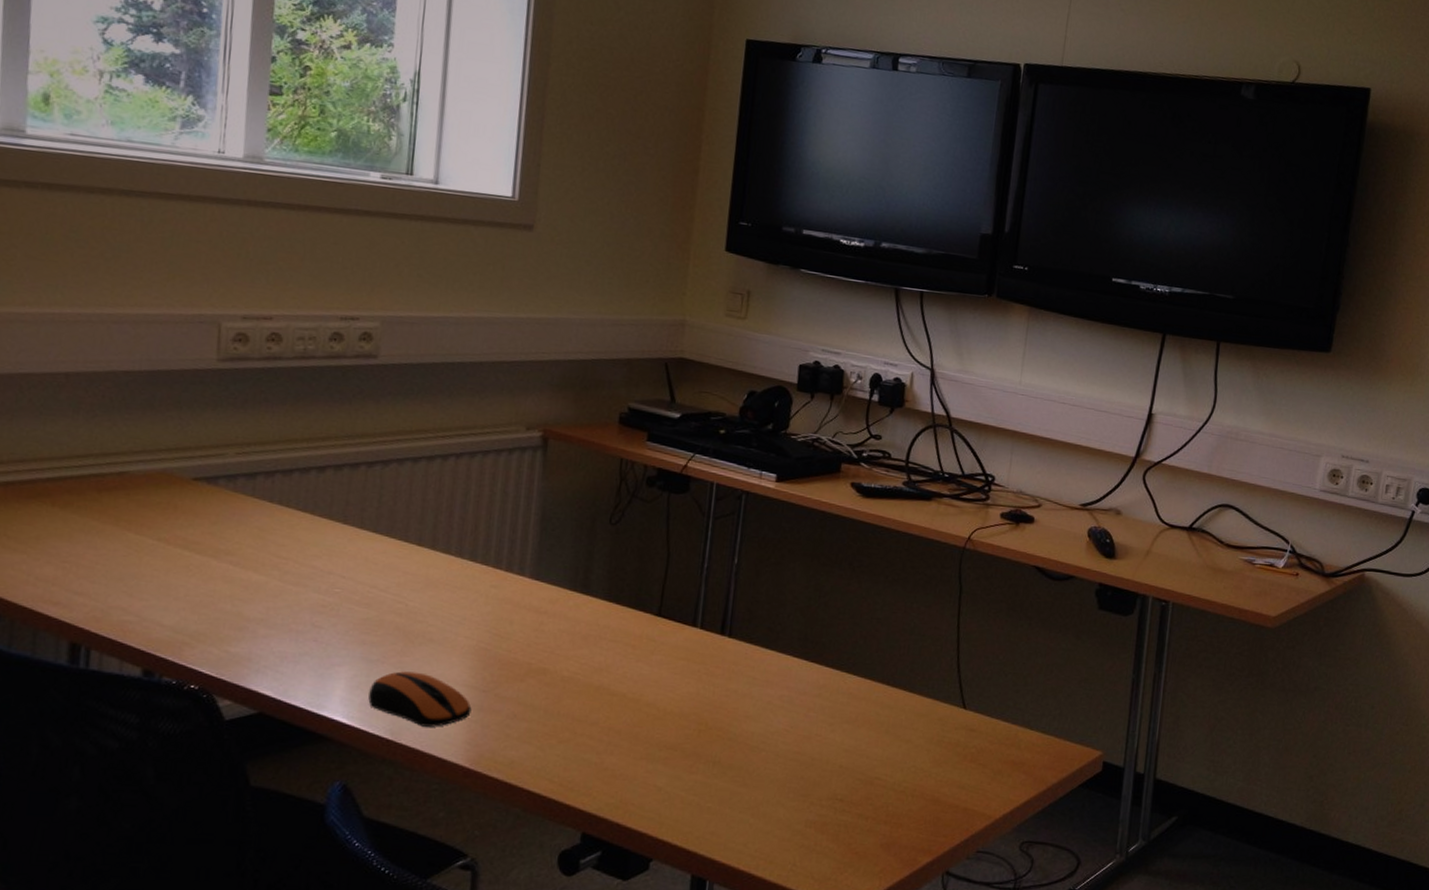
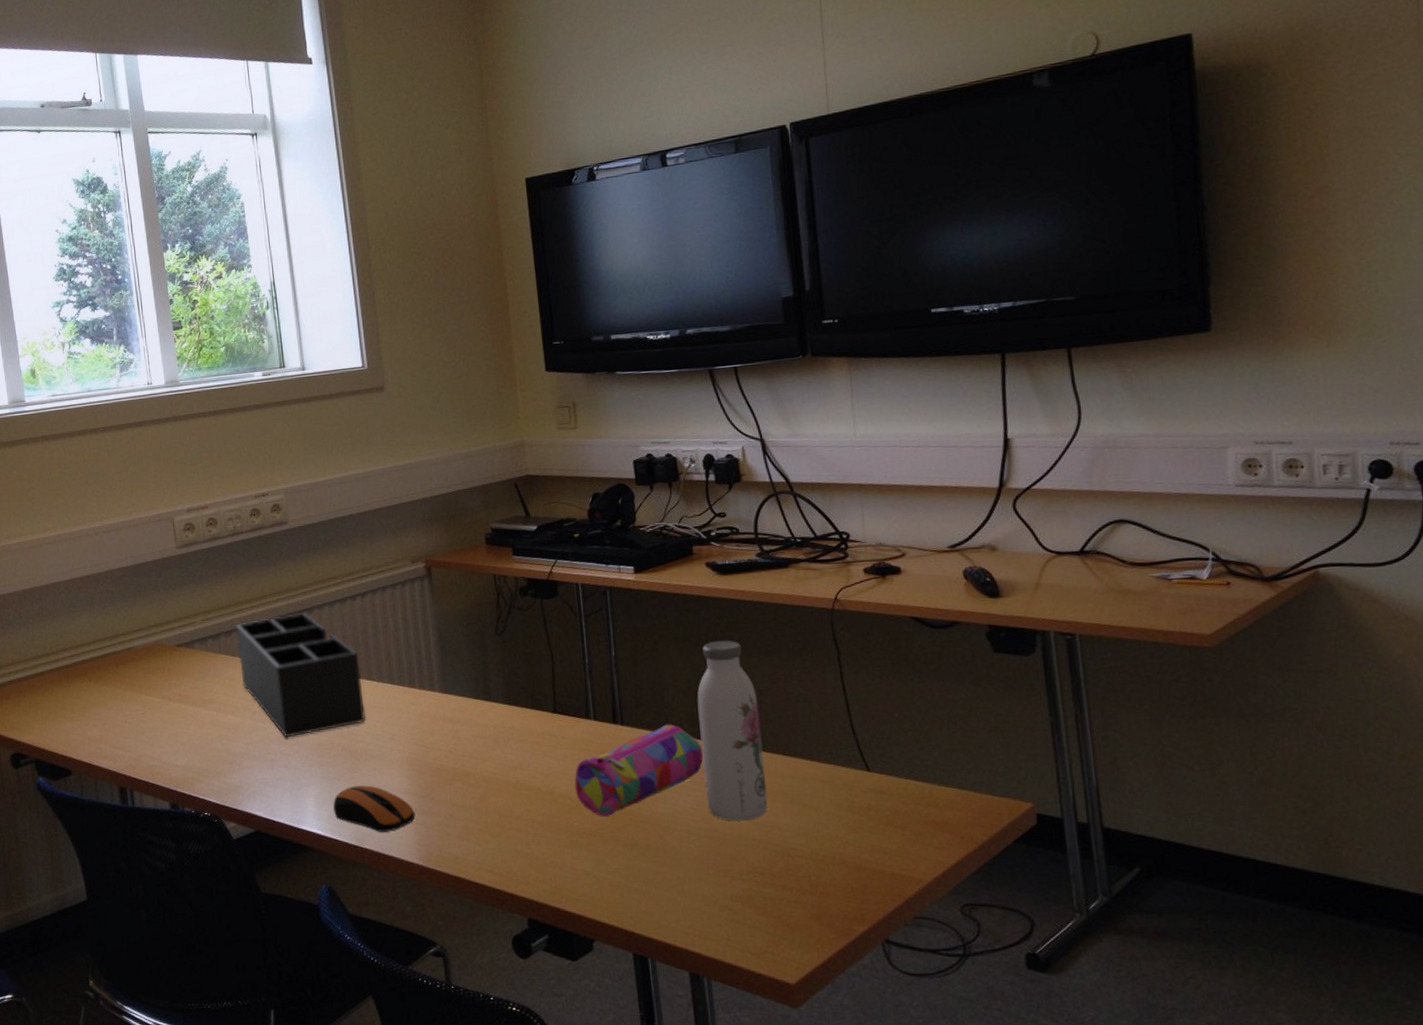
desk organizer: none [276,464,438,608] -> present [235,613,366,738]
pencil case: none [664,641,809,731] -> present [574,724,704,816]
water bottle: none [801,562,874,747] -> present [697,640,768,821]

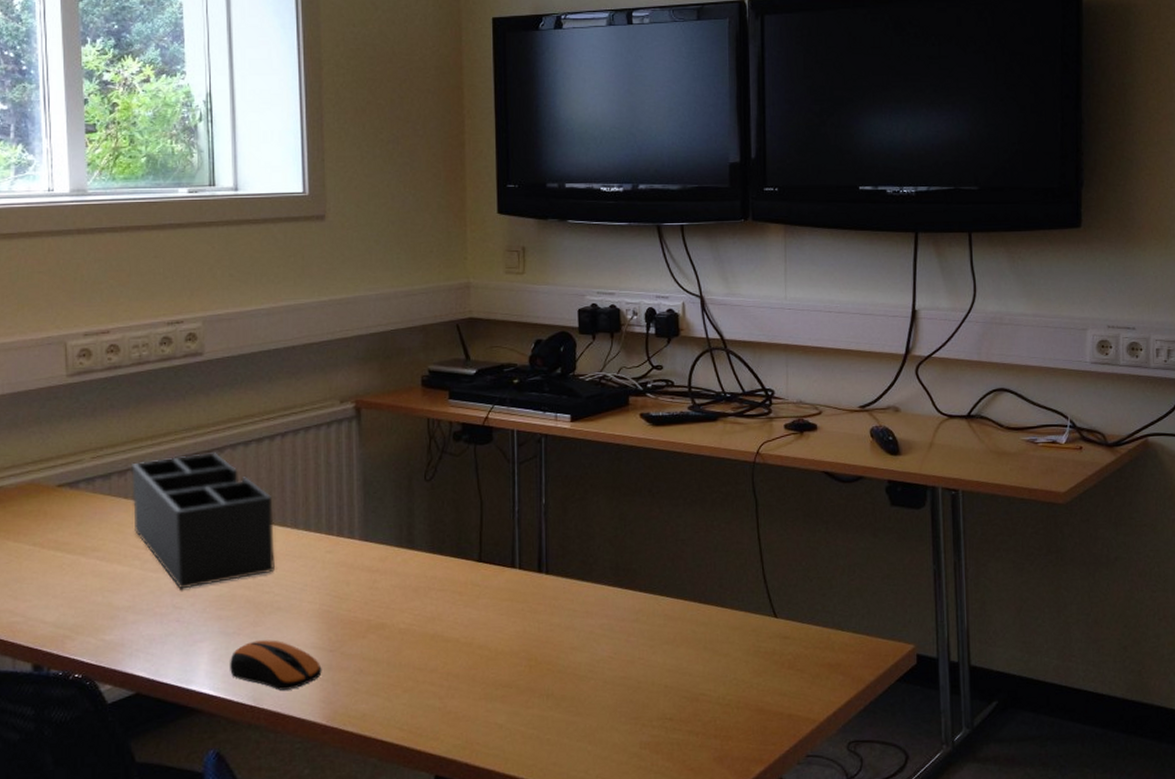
pencil case: present [574,724,704,816] -> none [494,573,624,667]
water bottle: present [697,640,768,821] -> none [622,490,682,669]

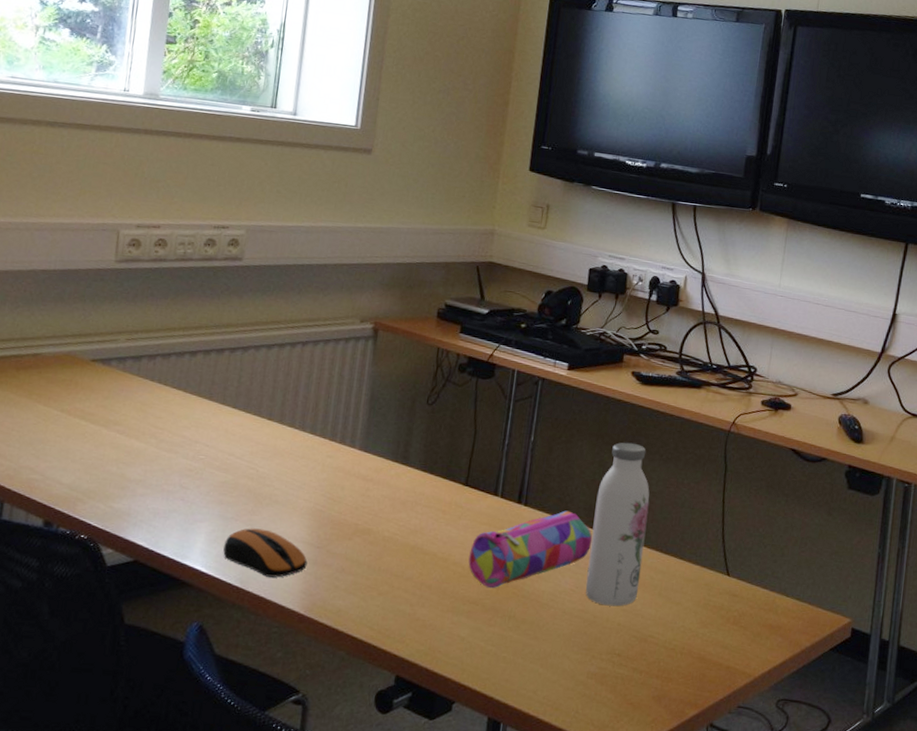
desk organizer: present [132,452,275,589] -> none [154,349,286,472]
pencil case: none [494,573,624,667] -> present [468,510,593,588]
water bottle: none [622,490,682,669] -> present [585,442,650,607]

